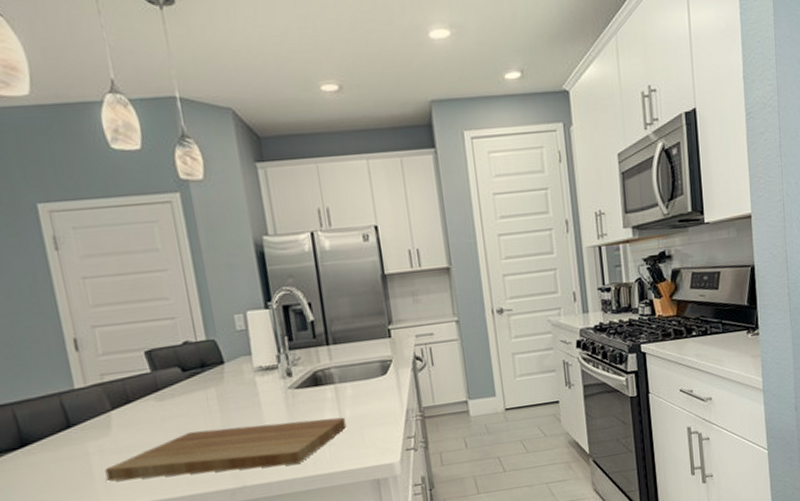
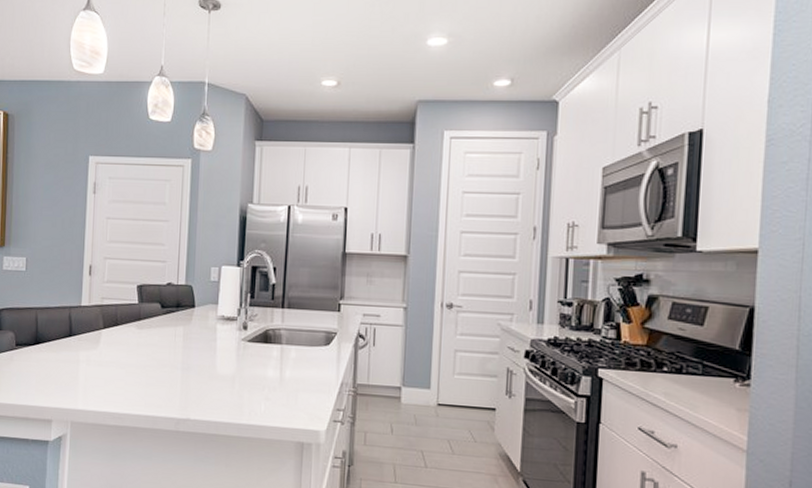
cutting board: present [105,417,347,482] -> none [87,360,285,410]

